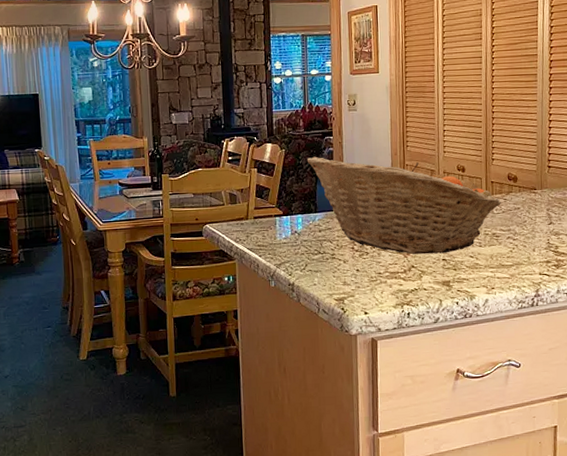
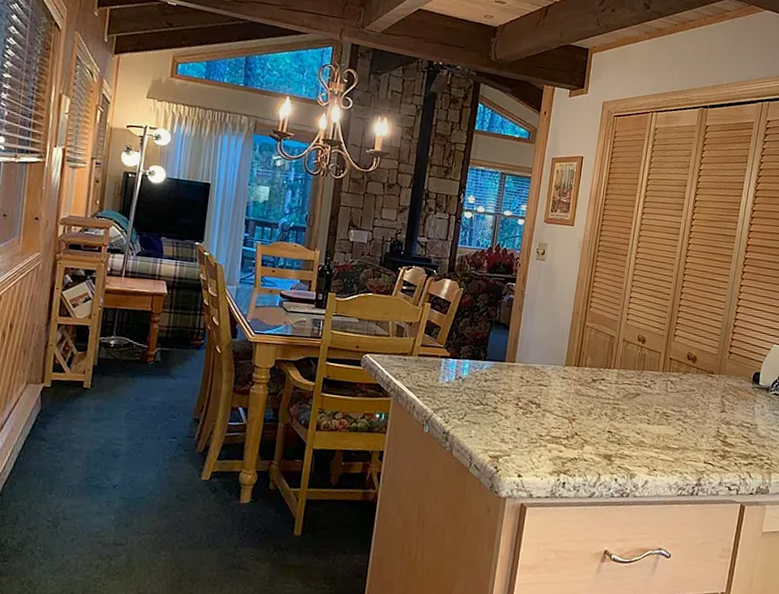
fruit basket: present [307,156,501,254] -> none [484,300,677,426]

